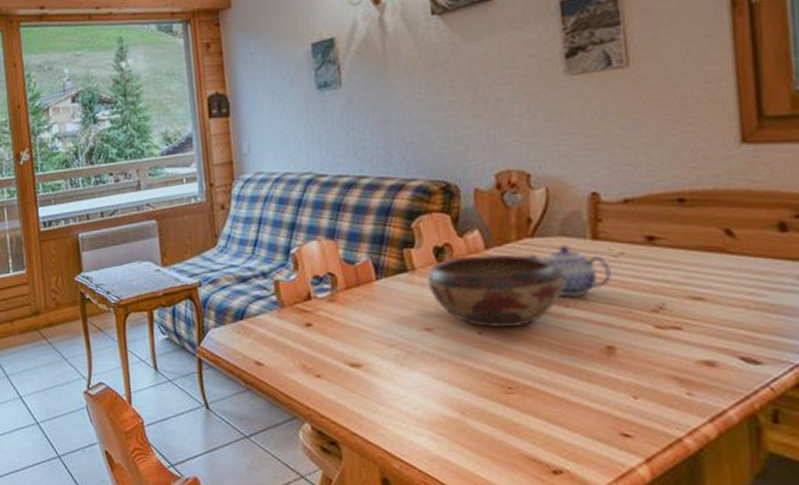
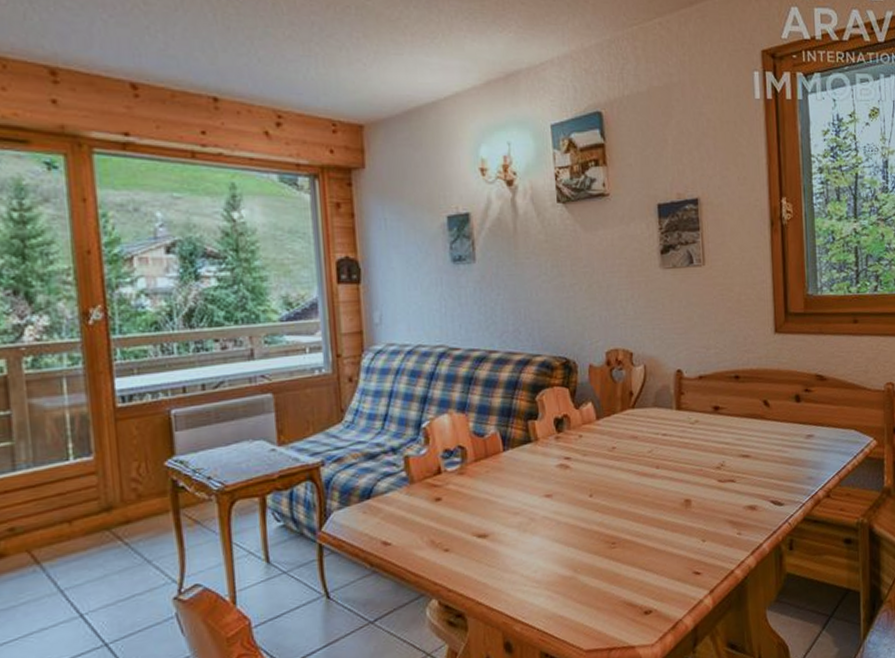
decorative bowl: present [427,253,564,329] -> none [548,423,656,491]
teapot: present [527,245,612,297] -> none [629,415,690,459]

